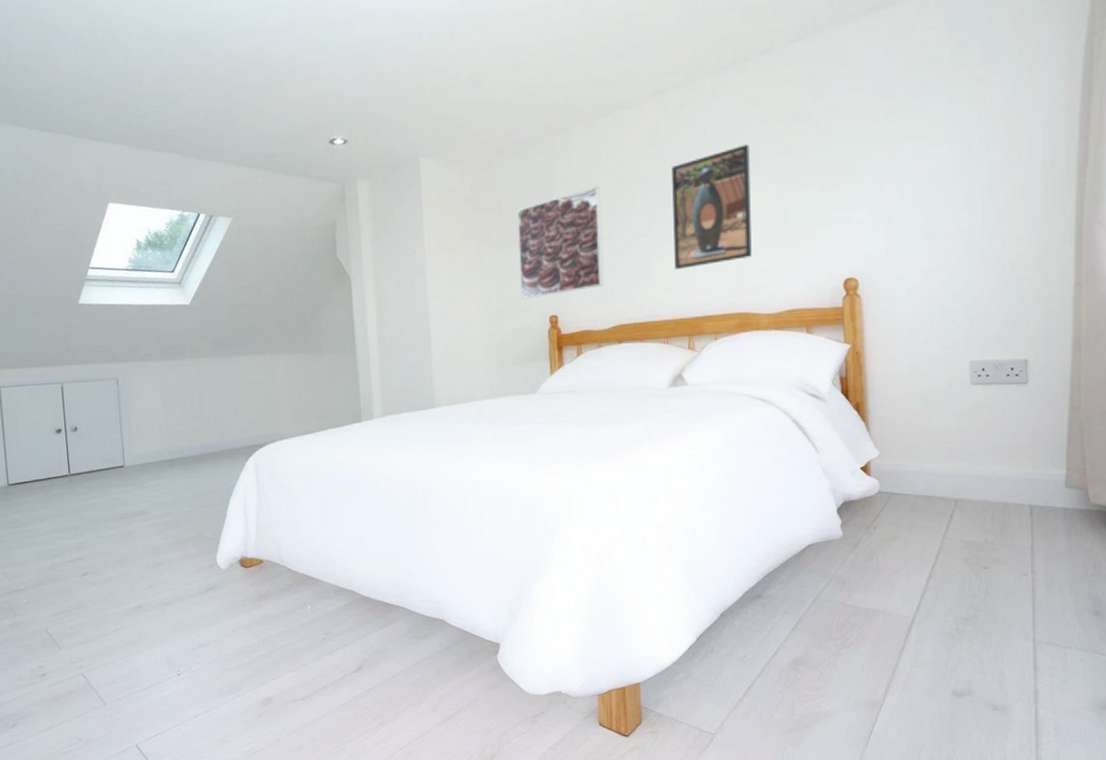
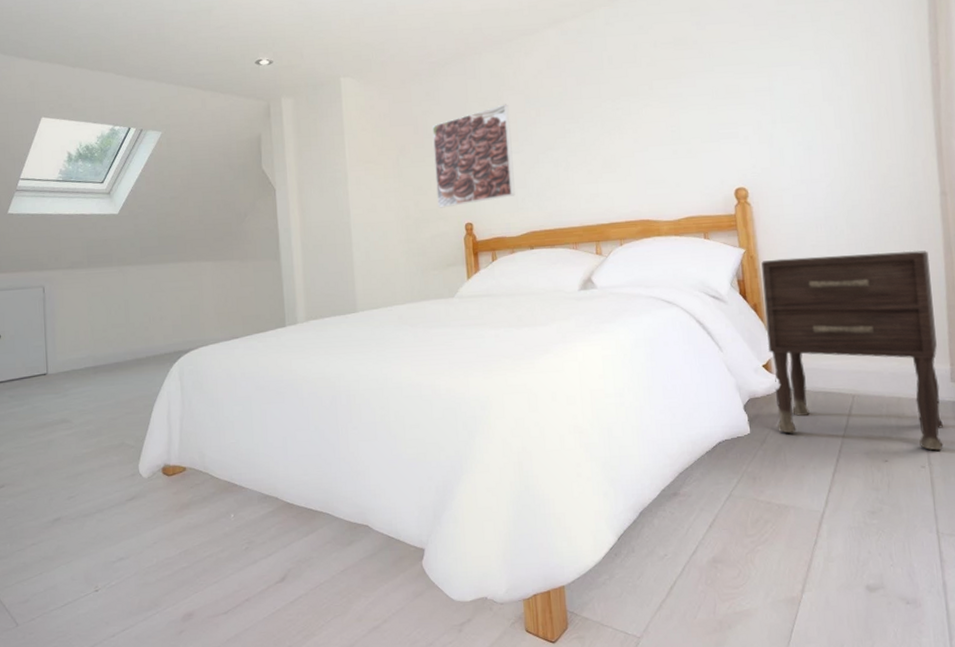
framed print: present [672,144,752,269] -> none [573,67,650,180]
nightstand: none [867,347,1055,558] -> present [761,250,944,451]

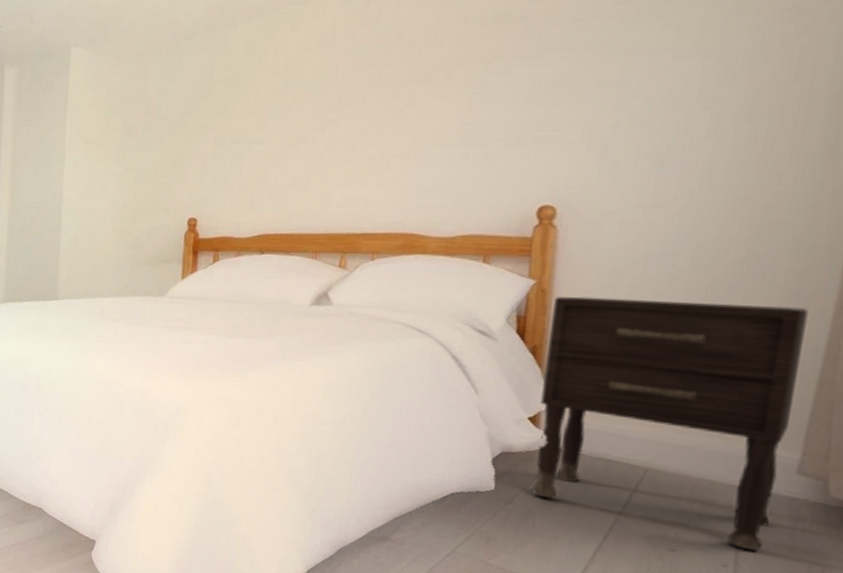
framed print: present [432,104,515,208] -> none [160,85,262,199]

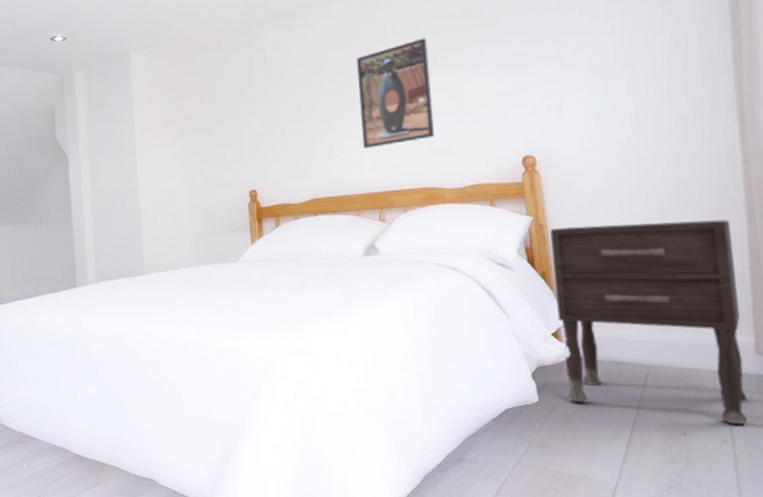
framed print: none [335,48,443,181] -> present [357,38,434,148]

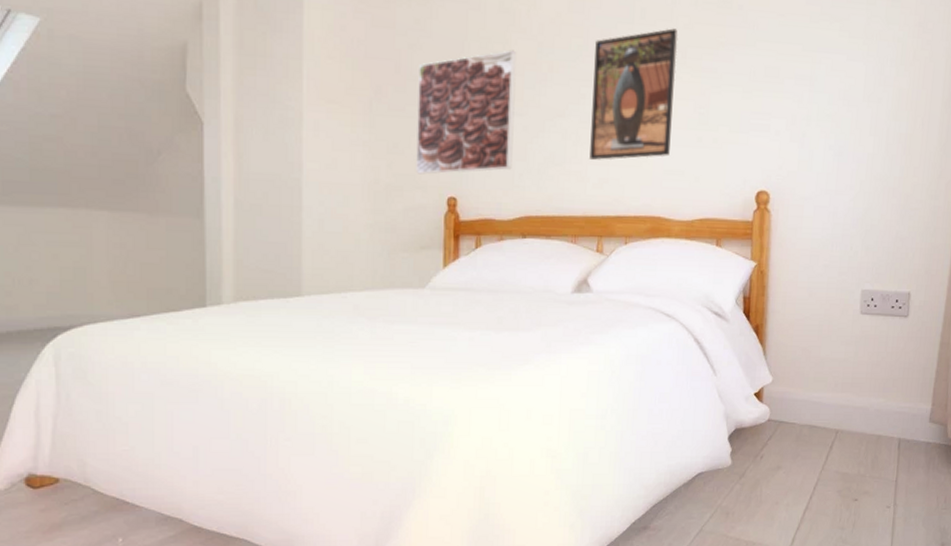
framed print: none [218,75,299,176] -> present [416,50,517,175]
nightstand: present [550,219,748,425] -> none [759,277,934,491]

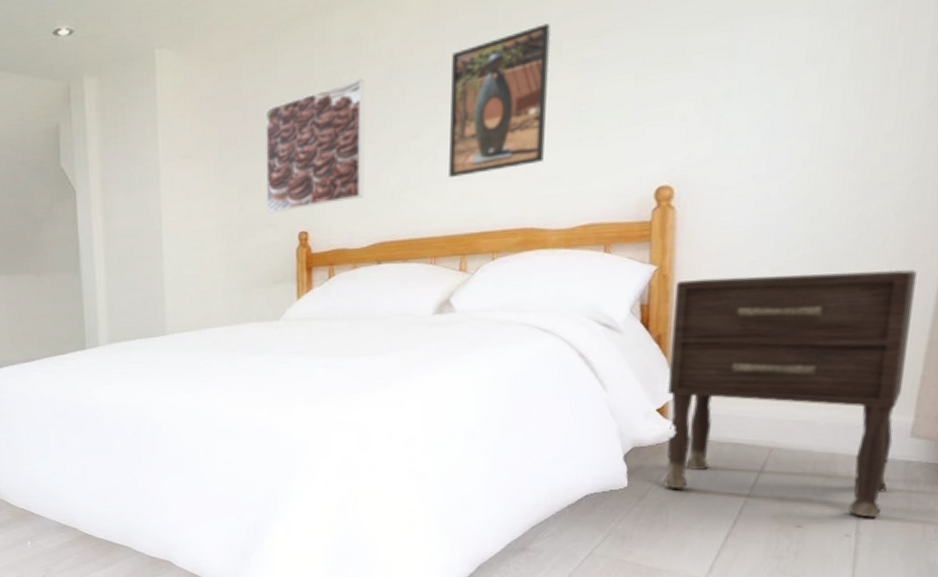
nightstand: none [759,277,934,491] -> present [663,269,917,518]

